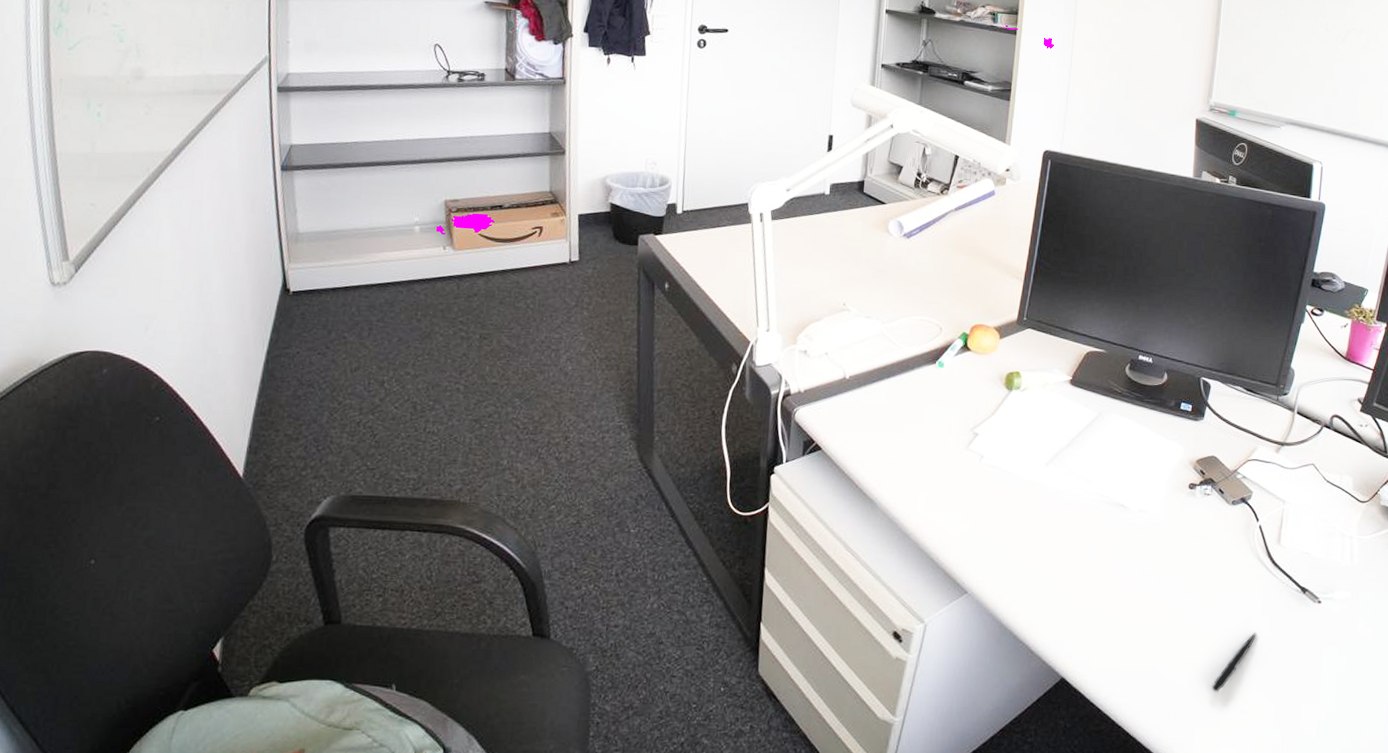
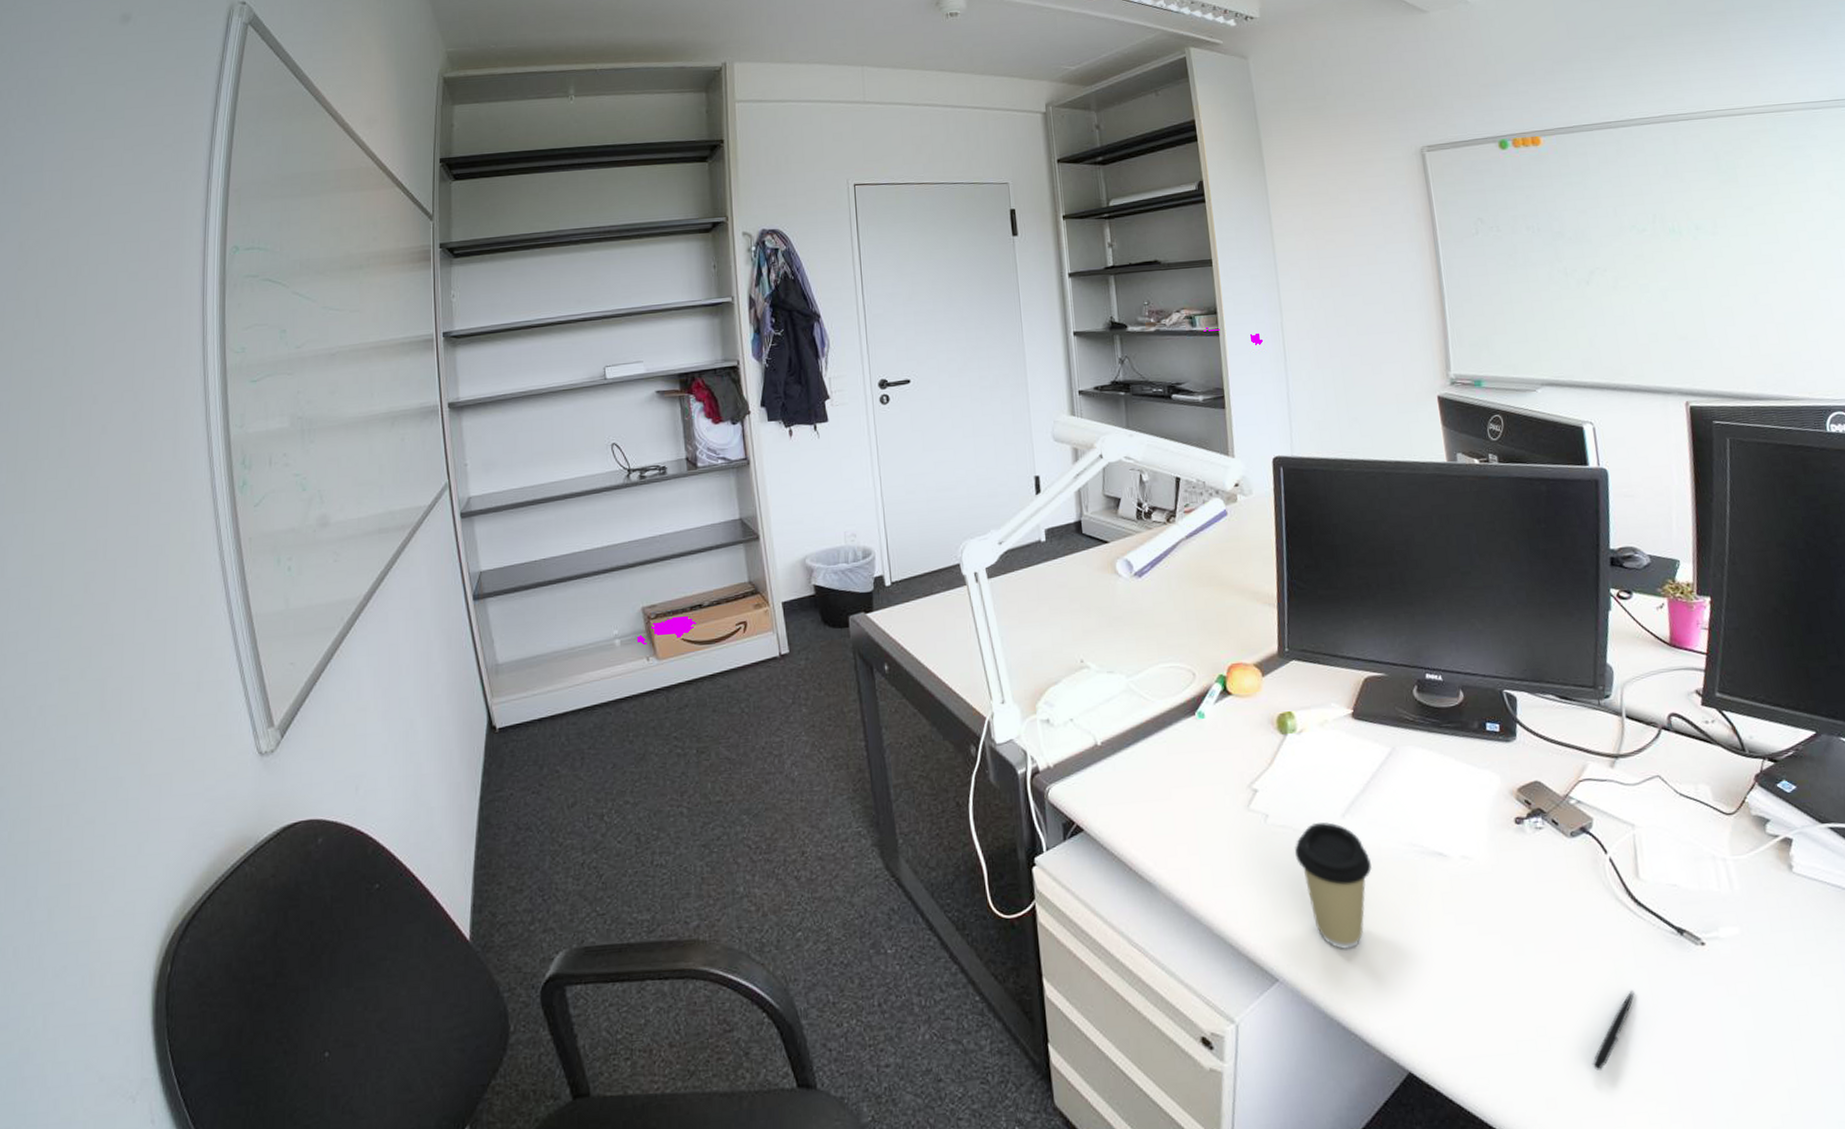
coffee cup: none [1000,467,1064,575] -> present [1294,822,1373,950]

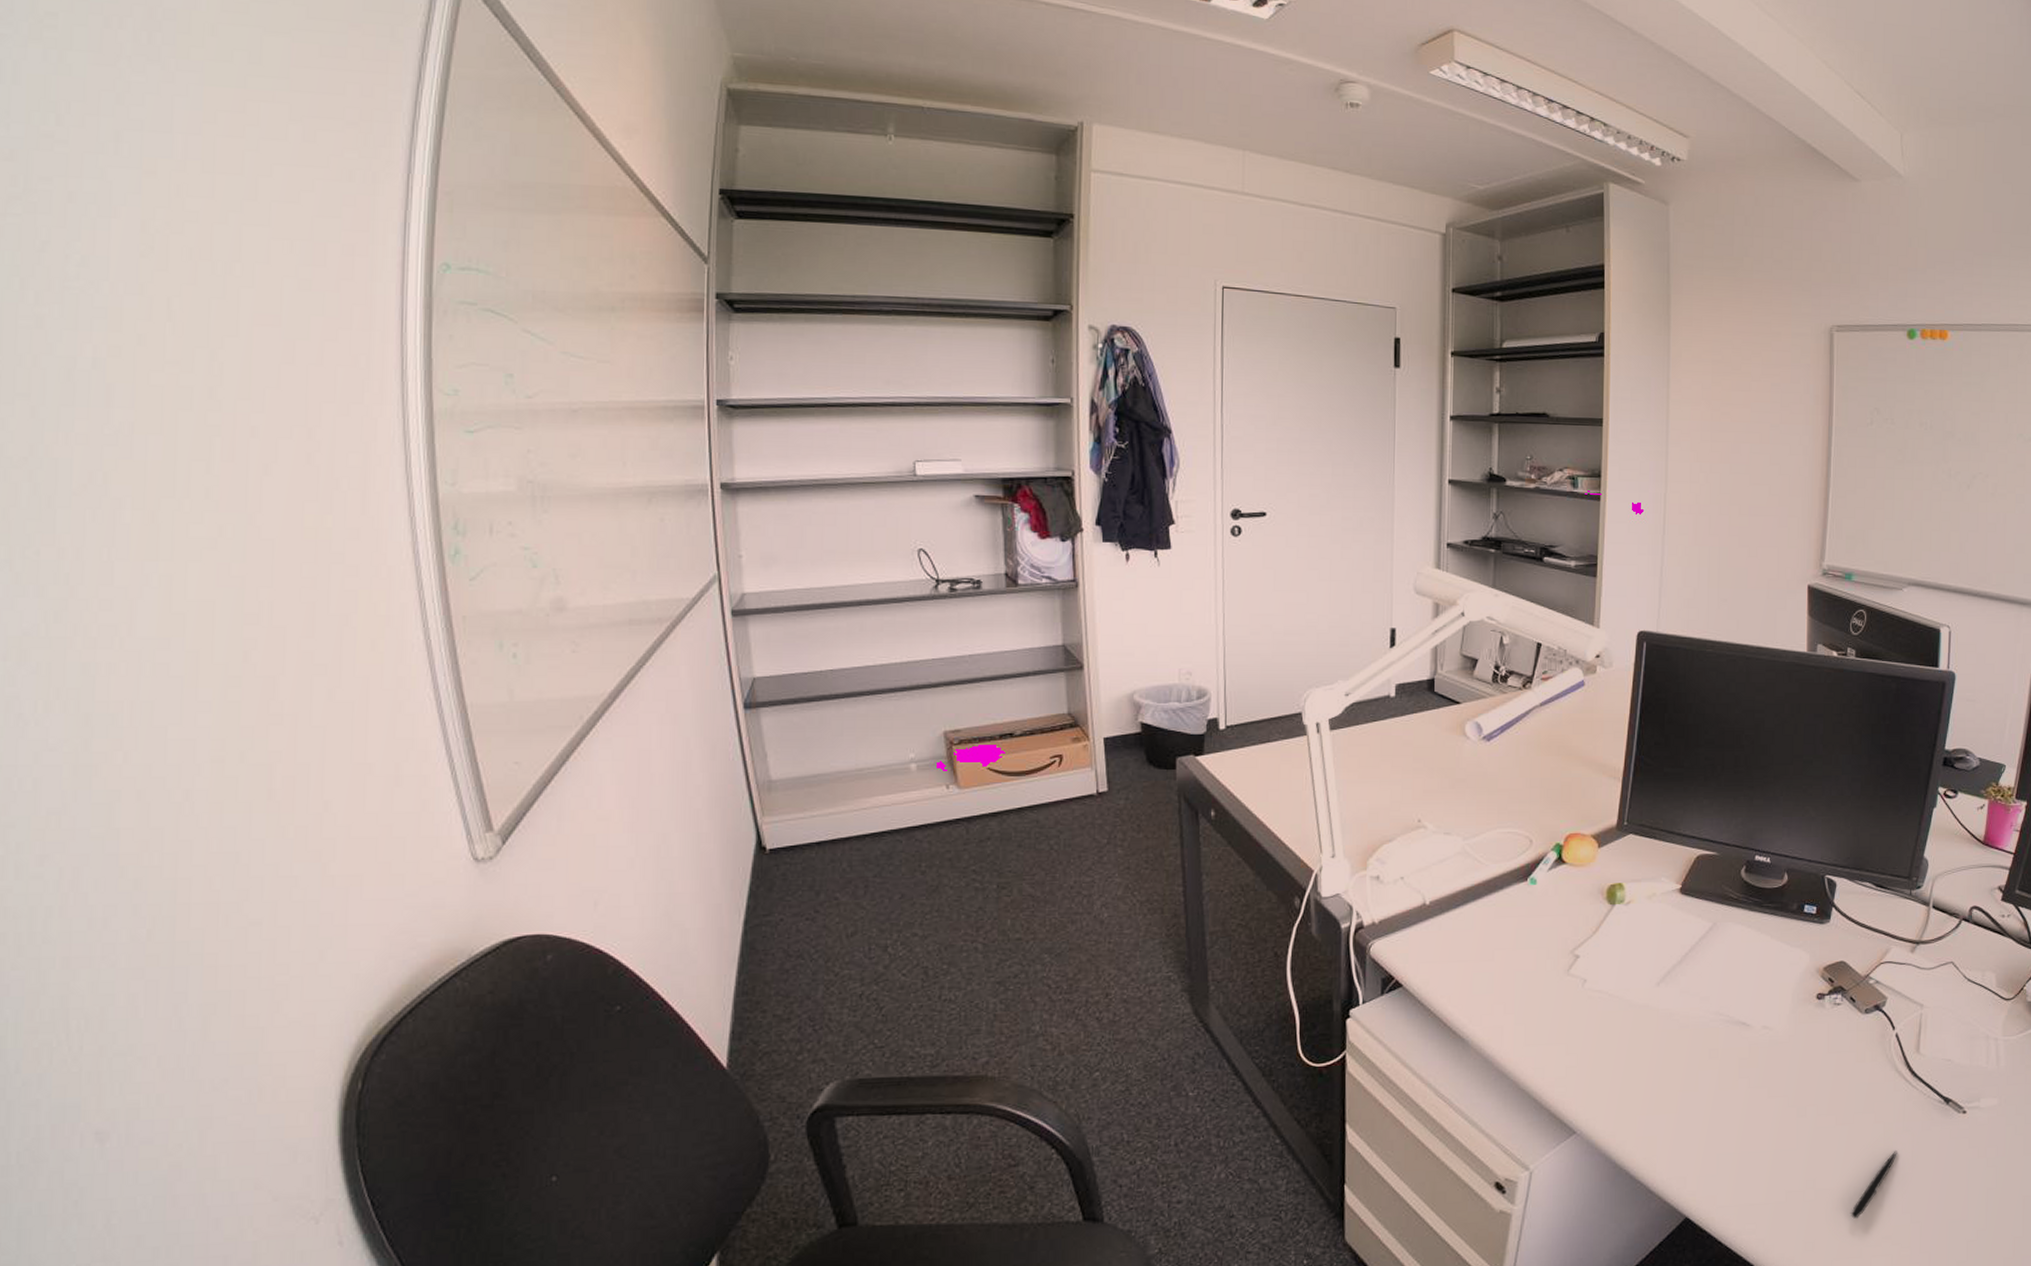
coffee cup: present [1294,822,1373,950] -> none [1607,989,1679,1107]

